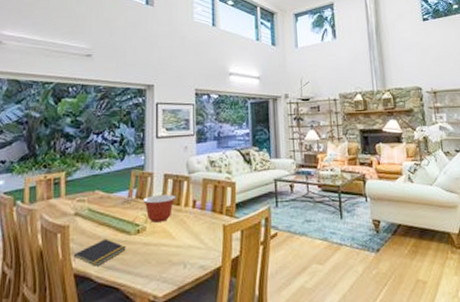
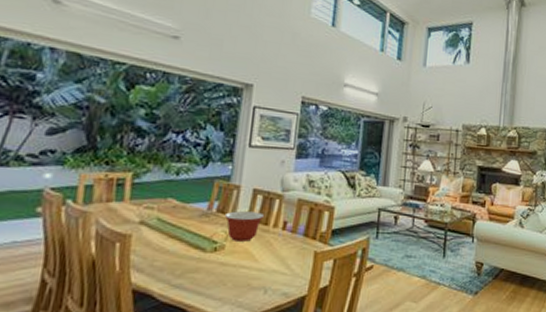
notepad: present [73,238,126,266] -> none [132,253,199,283]

